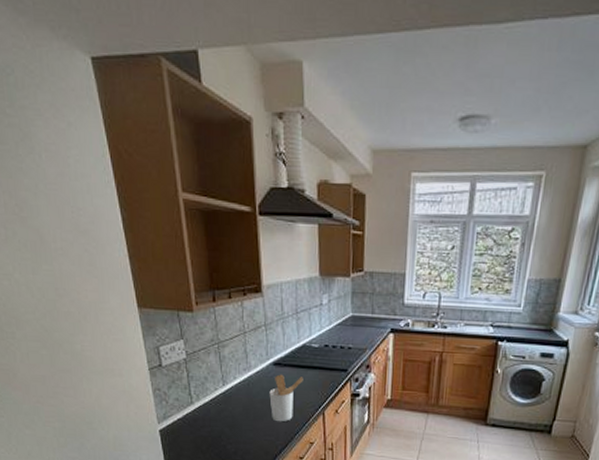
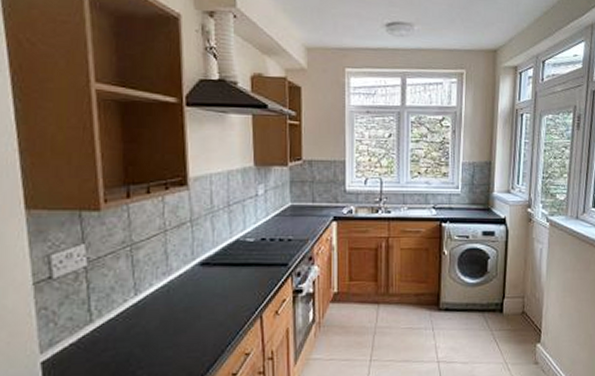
utensil holder: present [269,374,303,422] -> none [194,275,237,333]

